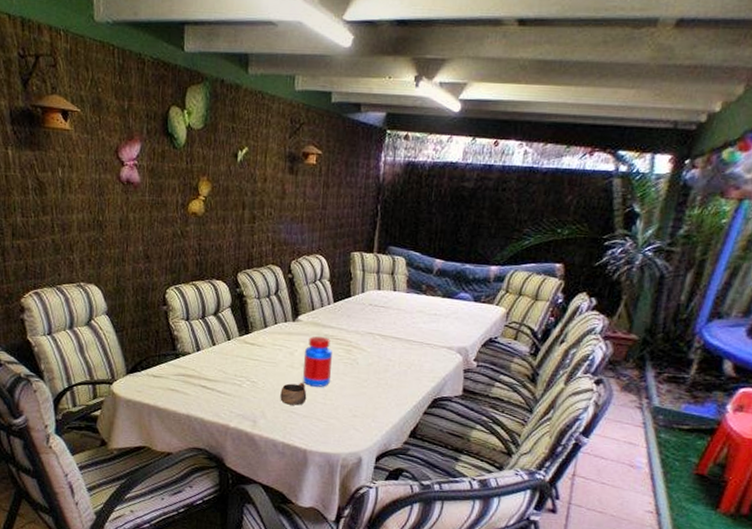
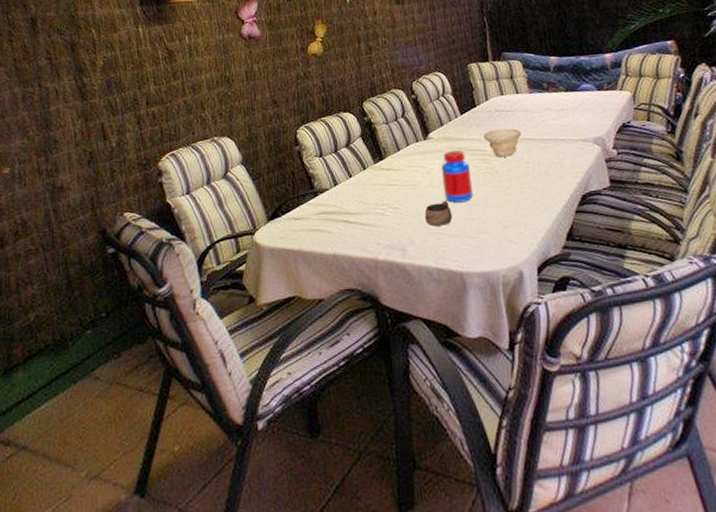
bowl: none [351,322,389,351] -> present [482,127,521,157]

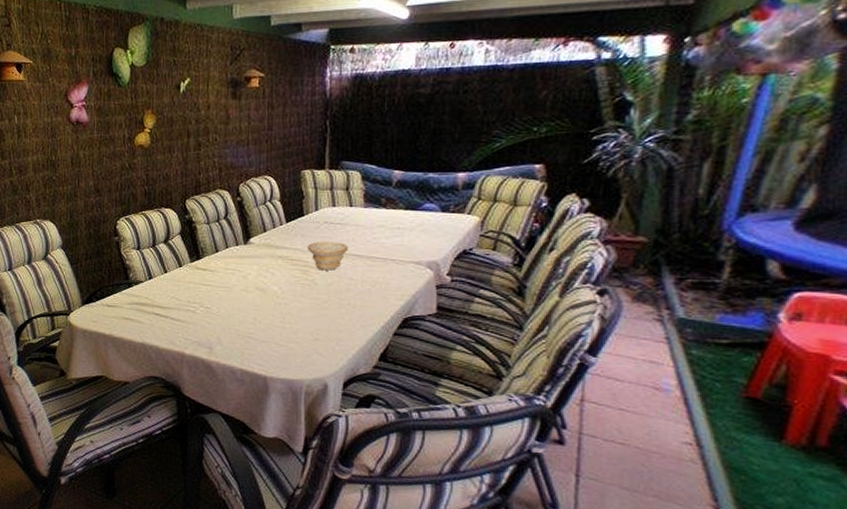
cup: present [424,201,453,226] -> none [236,307,264,330]
jar: present [441,150,473,203] -> none [259,259,288,310]

